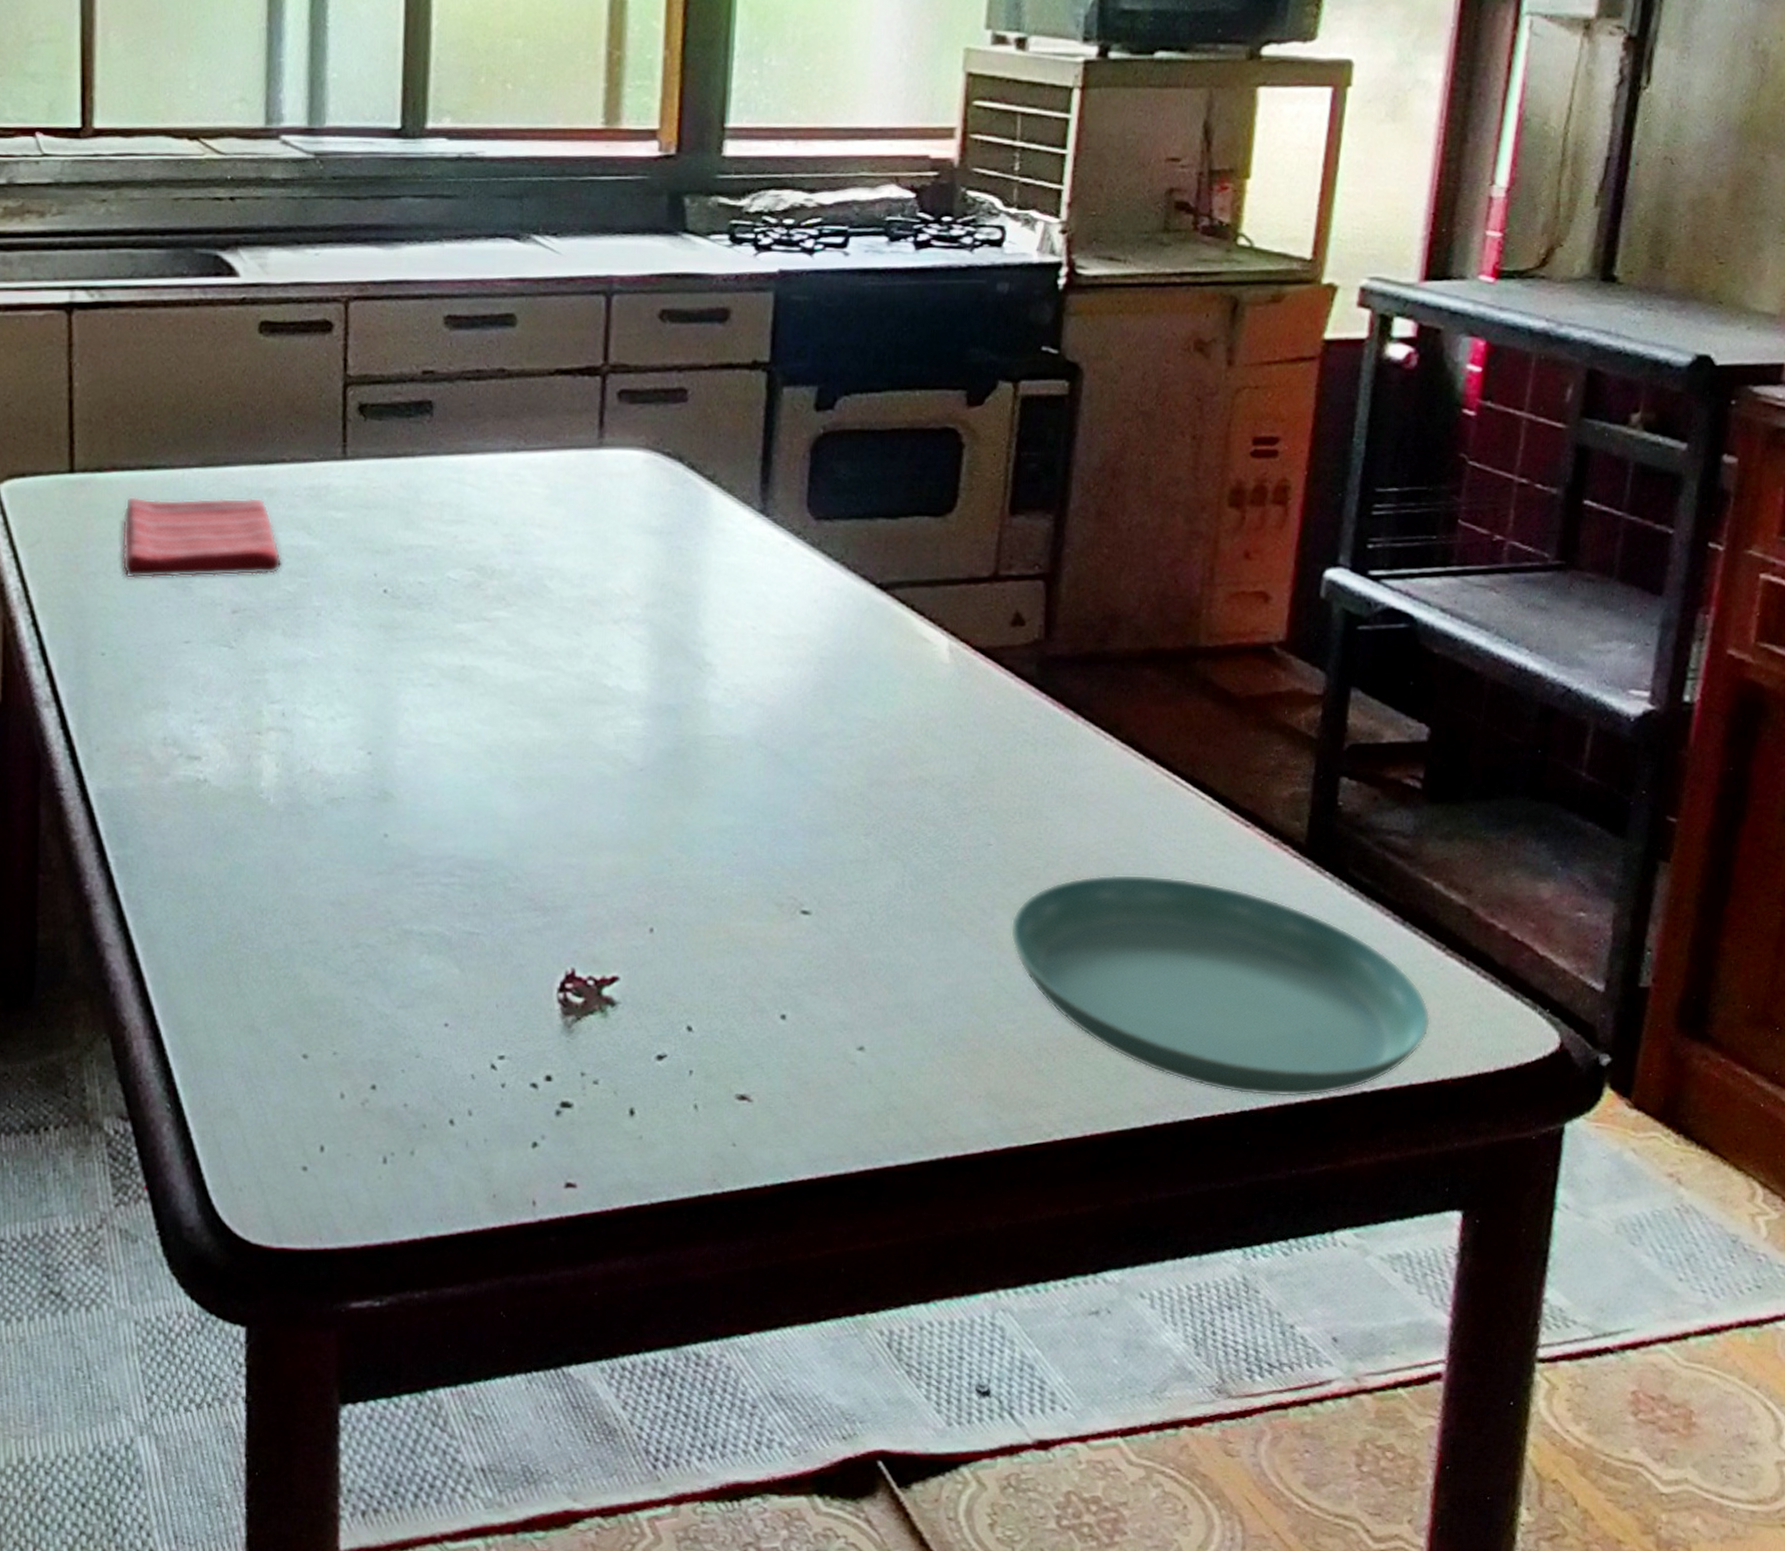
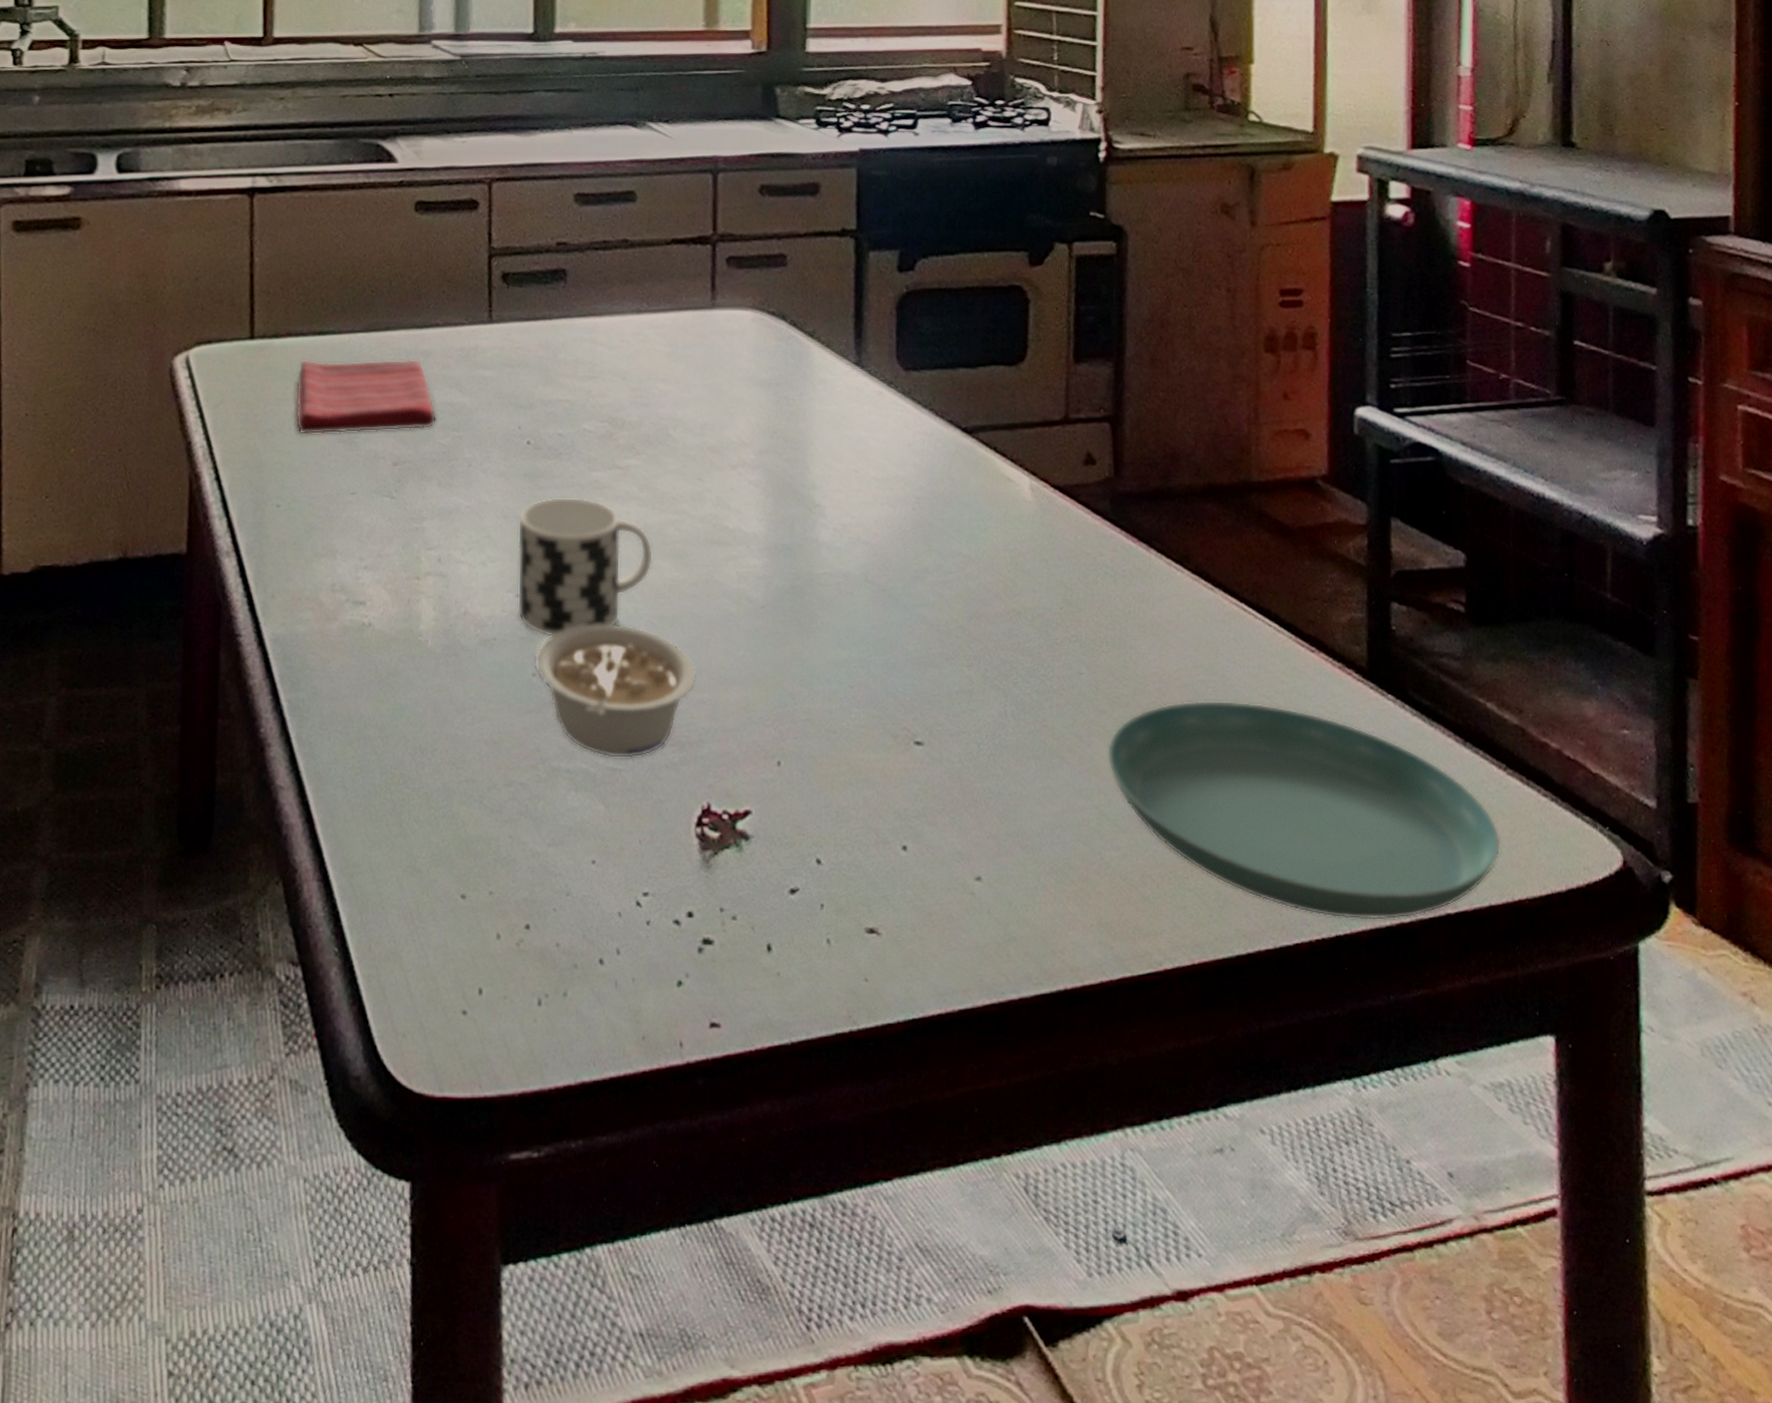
cup: none [369,650,522,796] -> present [517,497,654,636]
legume: none [385,784,566,923] -> present [533,623,697,759]

